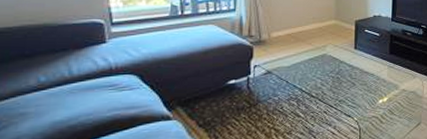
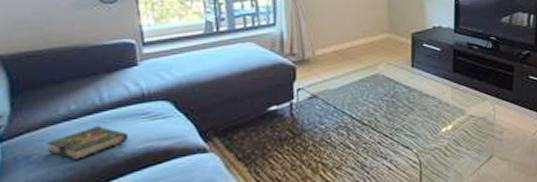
book: none [15,95,97,128] -> present [46,125,129,162]

